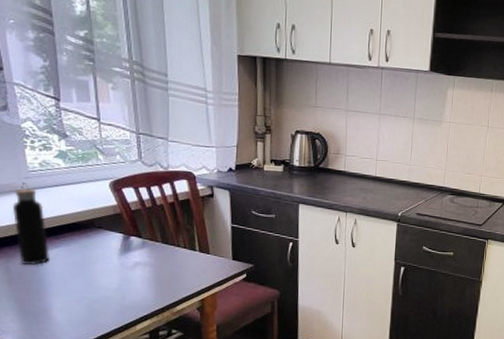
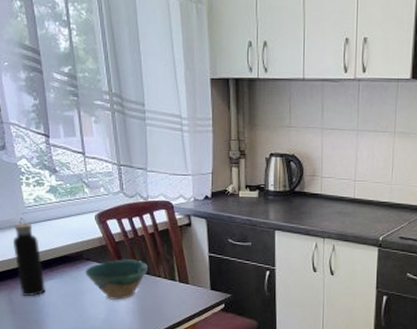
bowl: none [95,228,166,269] -> present [84,259,148,300]

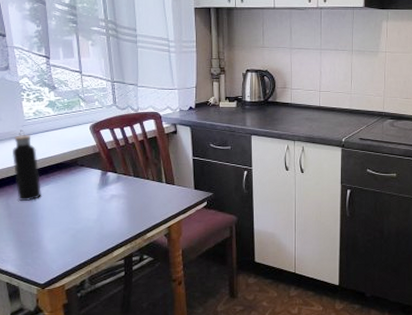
bowl: present [84,259,148,300] -> none [78,164,137,201]

